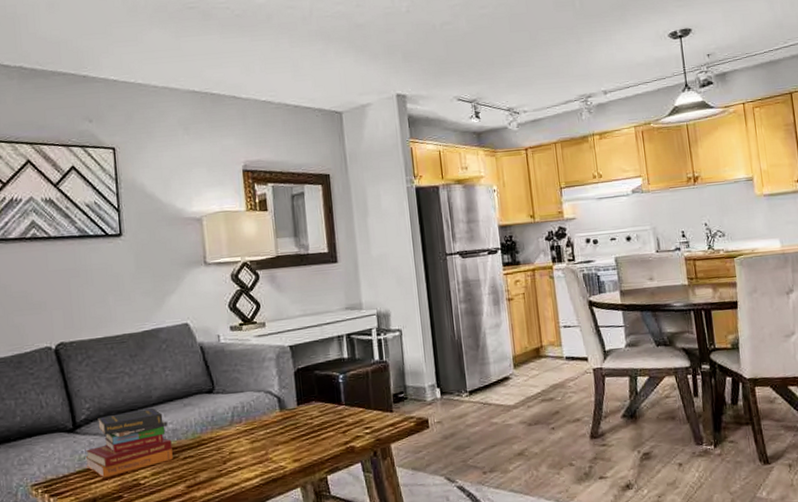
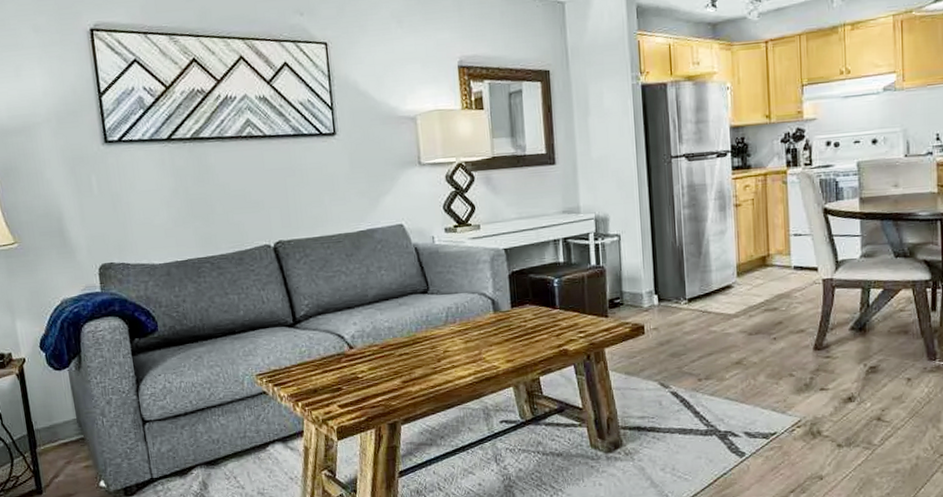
books: present [85,407,173,478] -> none [306,305,389,371]

